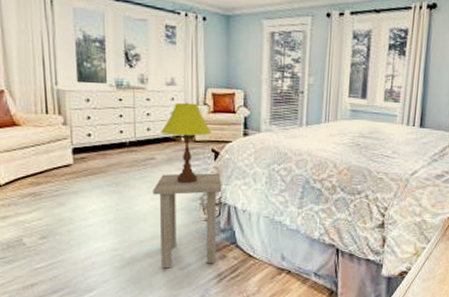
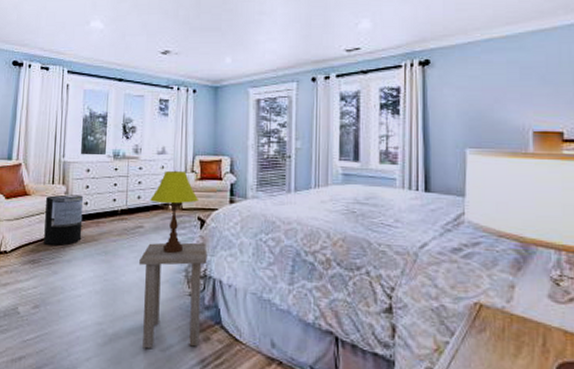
trash can: none [41,125,88,178] -> present [44,194,84,246]

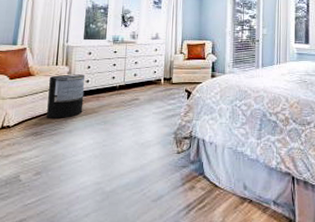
side table: present [139,242,208,349] -> none [135,110,193,201]
table lamp: present [150,170,198,253] -> none [145,52,186,119]

